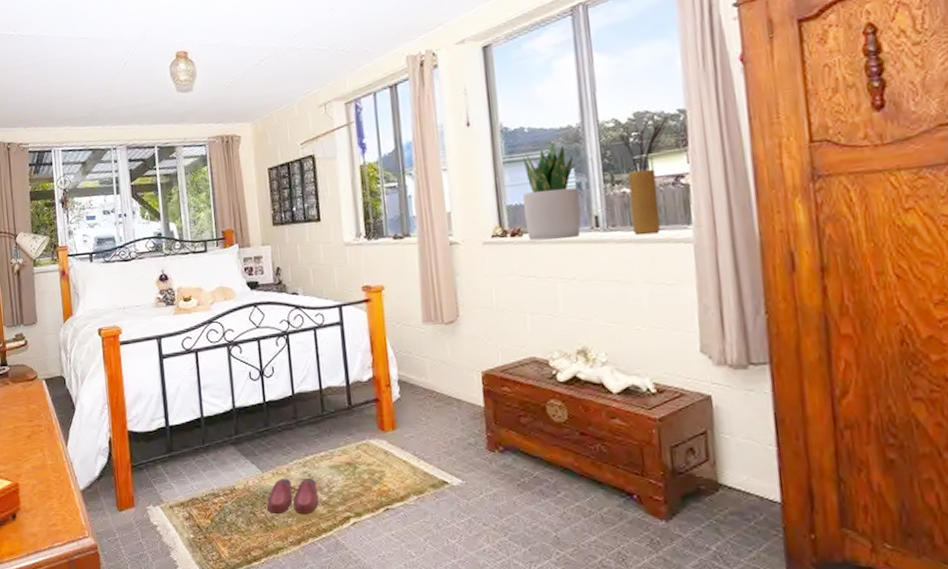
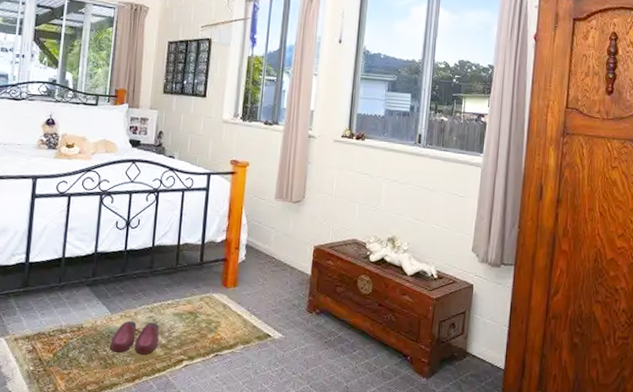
planter: present [522,143,581,241] -> none [368,71,413,149]
vase: present [618,113,670,236] -> none [443,65,483,156]

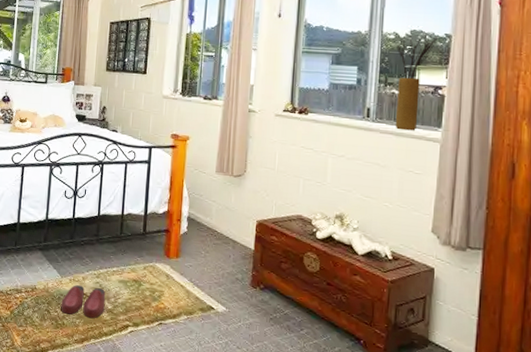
vase: none [443,65,483,156] -> present [395,35,439,131]

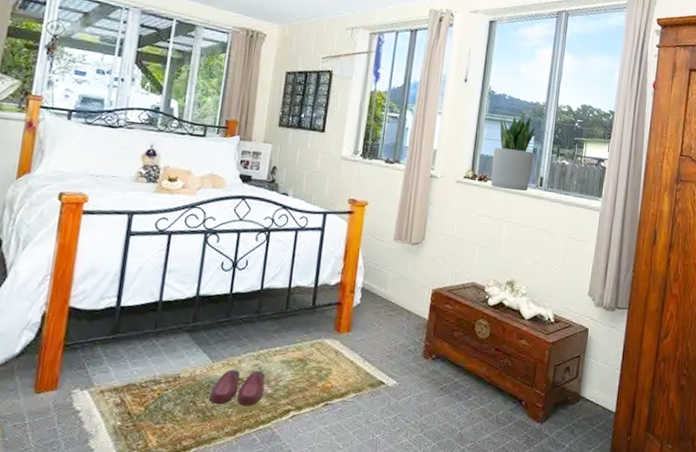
planter: none [311,43,359,124] -> present [490,113,536,192]
vase: present [395,35,439,131] -> none [563,109,604,200]

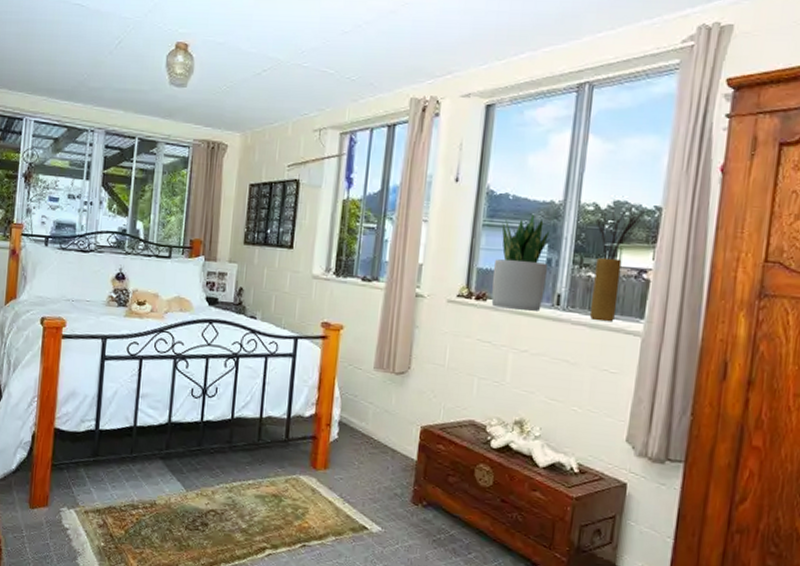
slippers: present [210,370,266,405] -> none [185,500,240,539]
vase: none [563,109,604,200] -> present [589,206,647,322]

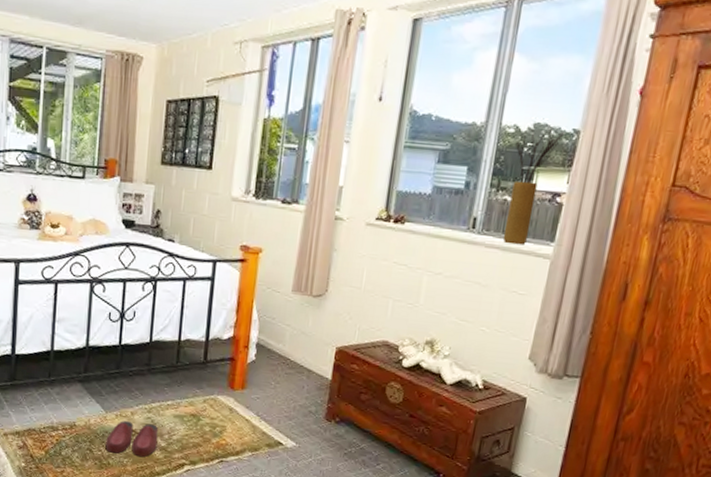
slippers: none [185,500,240,539] -> present [105,421,159,457]
planter: present [491,215,551,312] -> none [409,137,471,235]

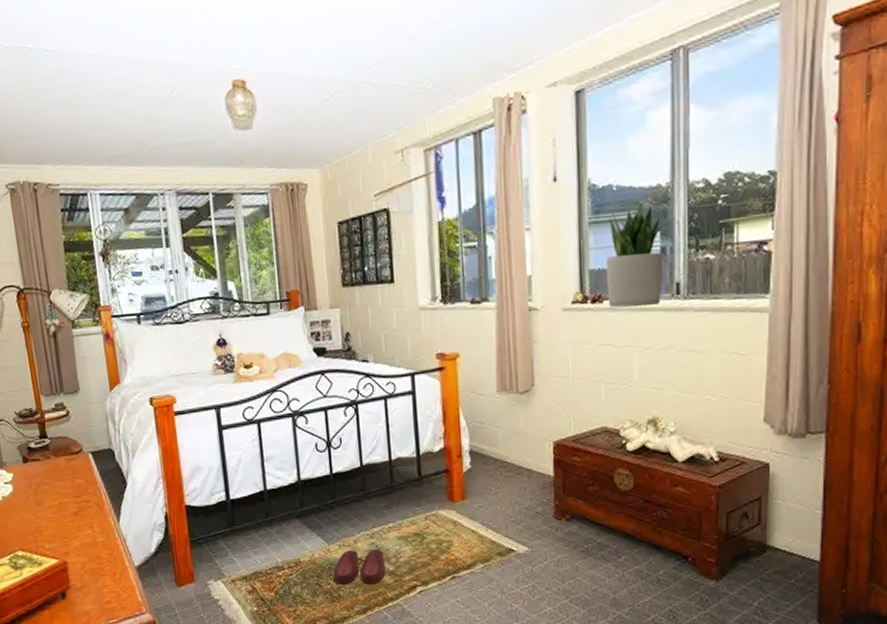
planter: none [409,137,471,235] -> present [606,203,662,308]
vase: present [503,129,565,245] -> none [707,175,760,304]

